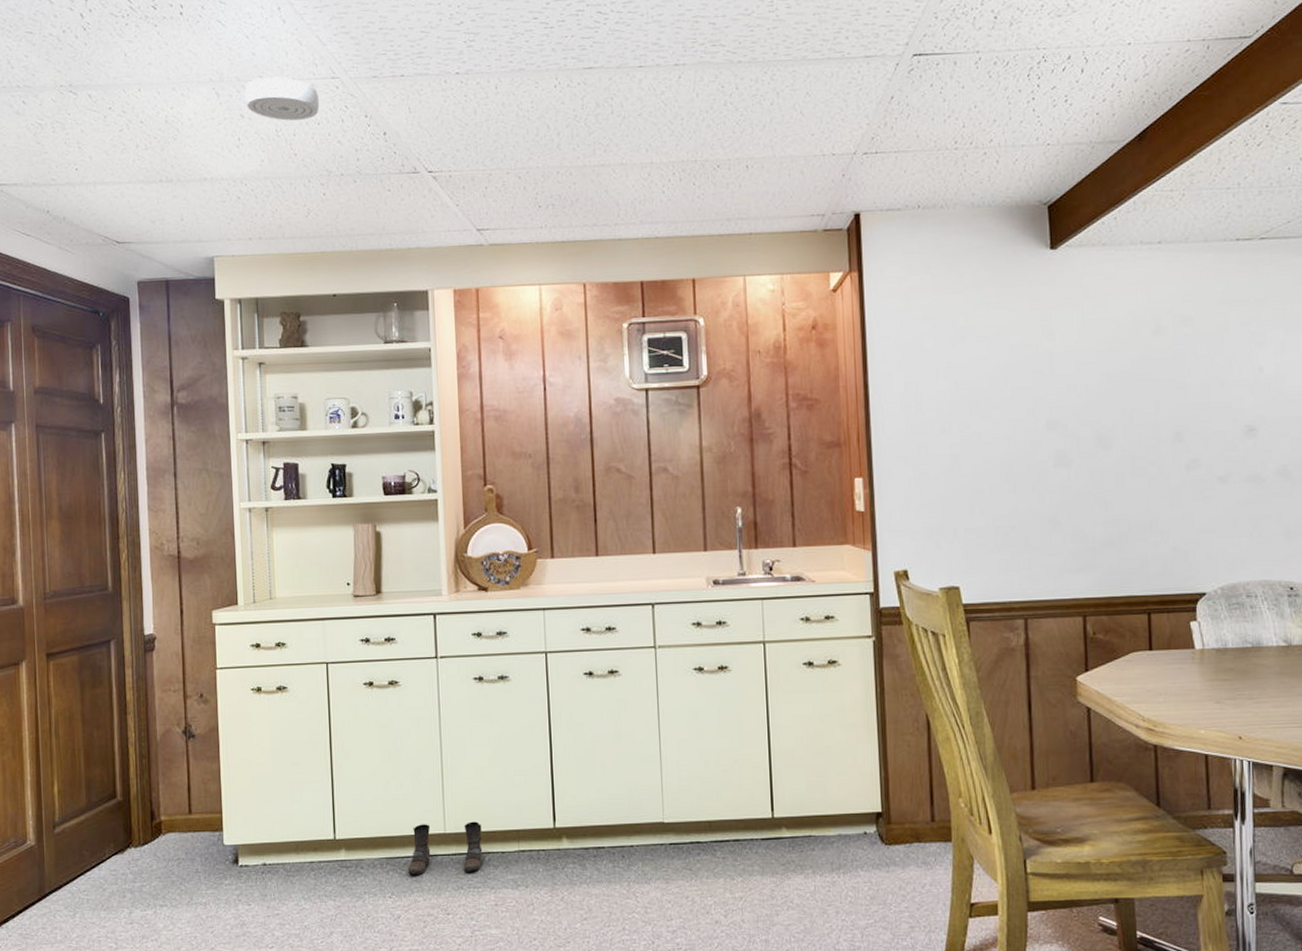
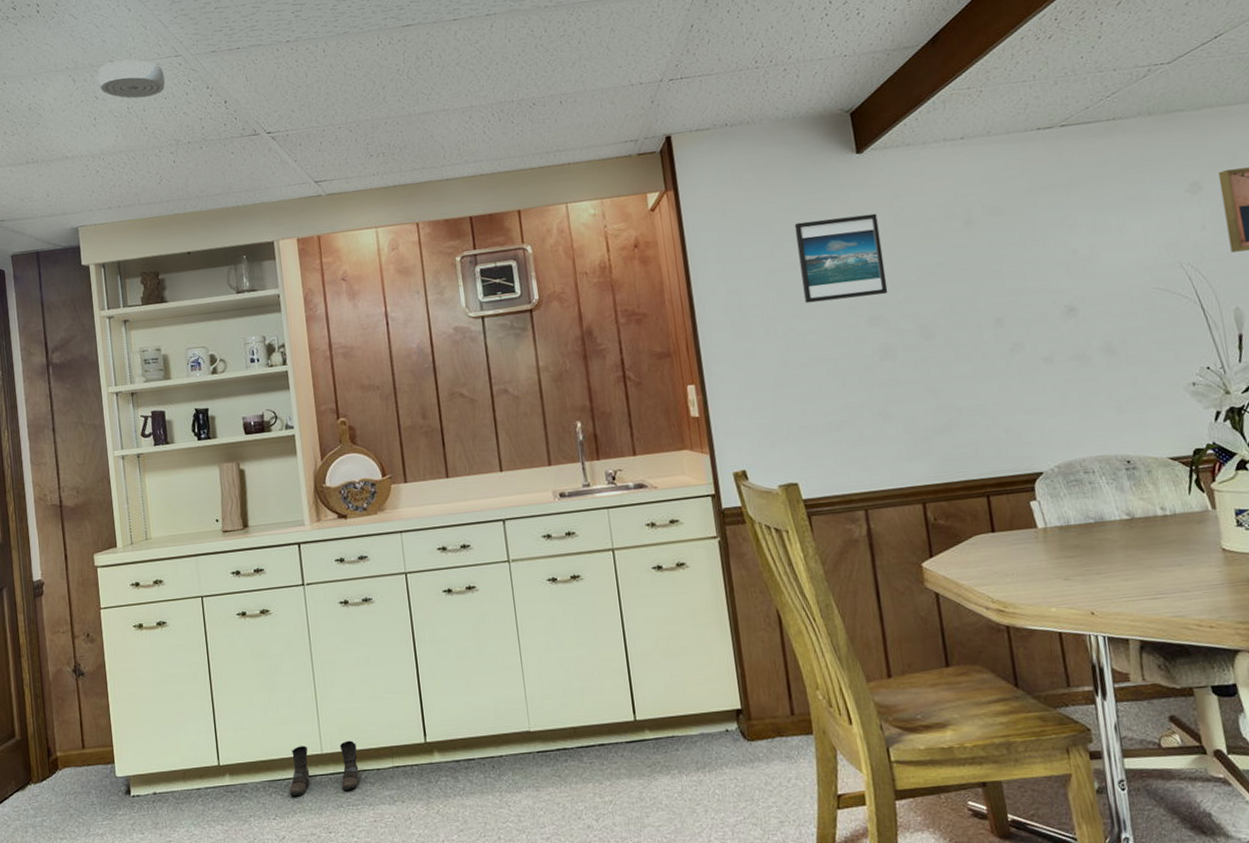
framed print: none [980,313,1069,402] -> present [794,213,888,303]

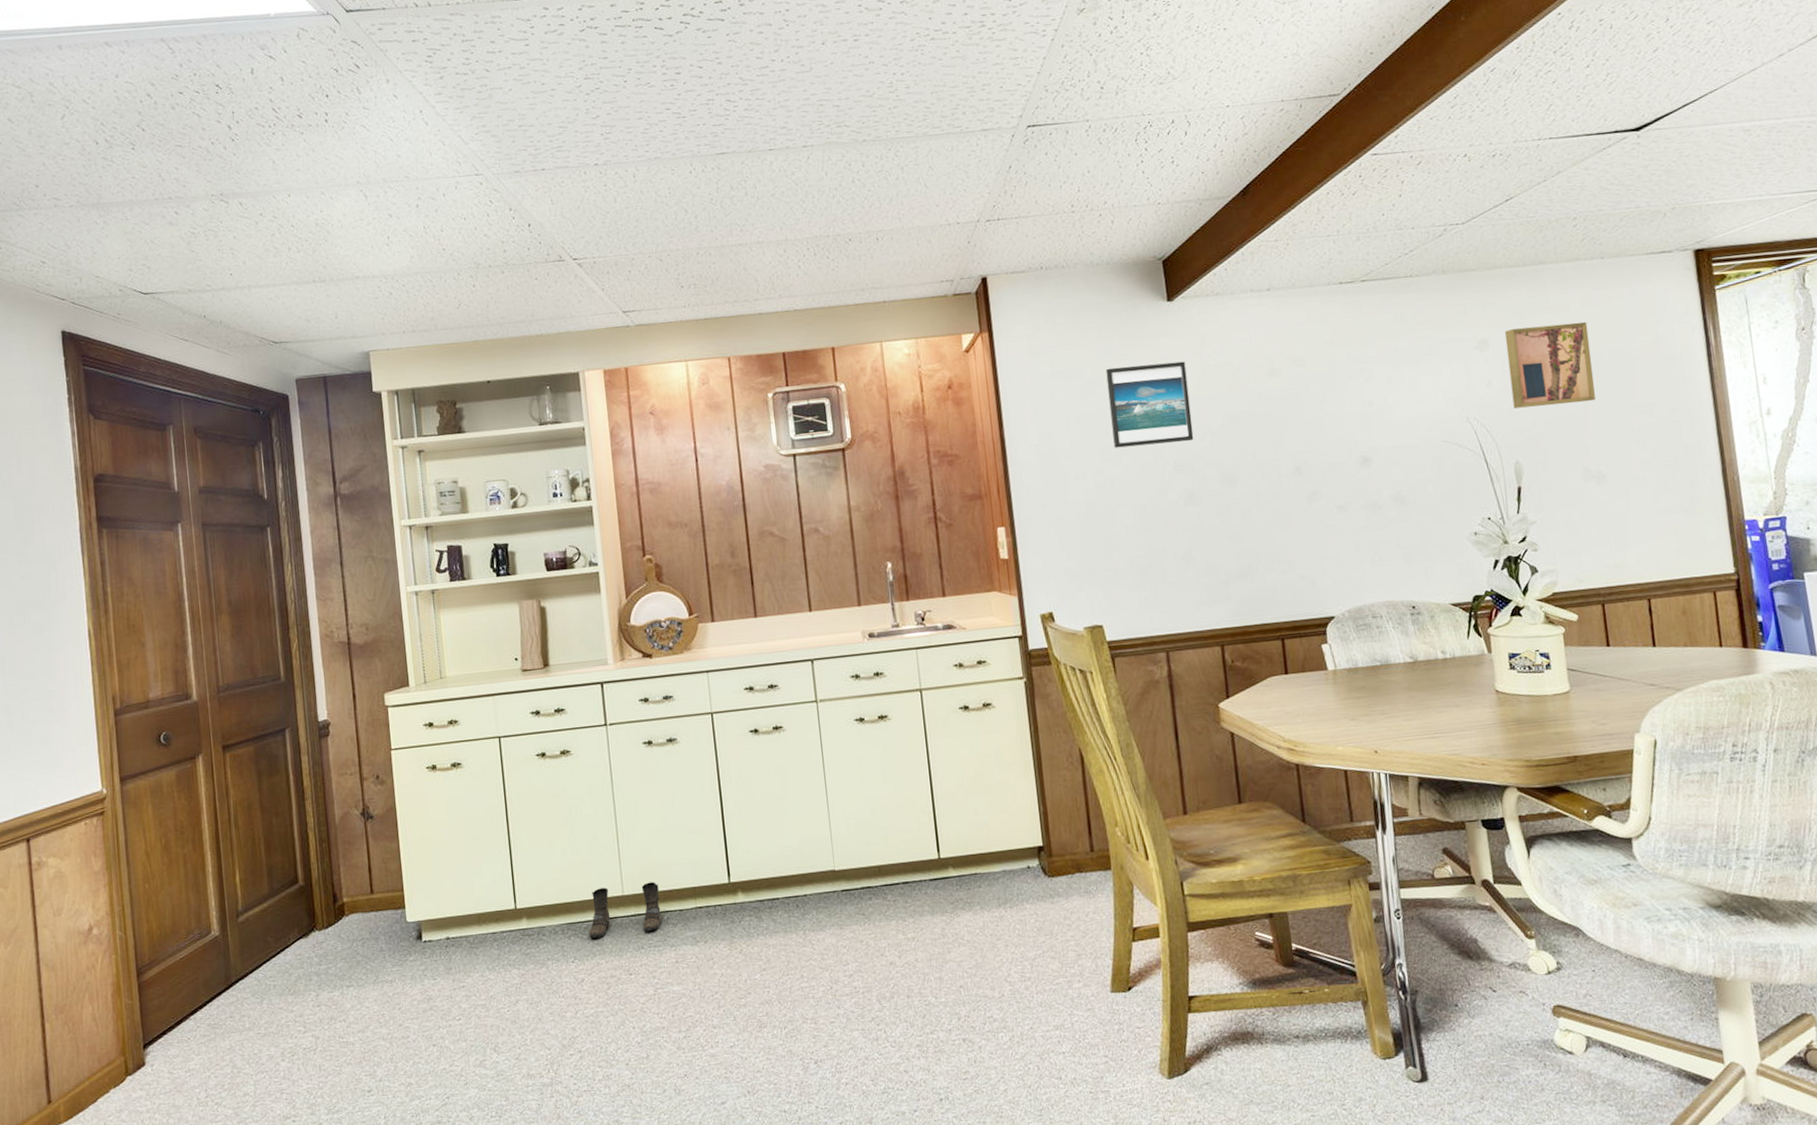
smoke detector: present [98,59,166,99] -> none [392,176,465,218]

